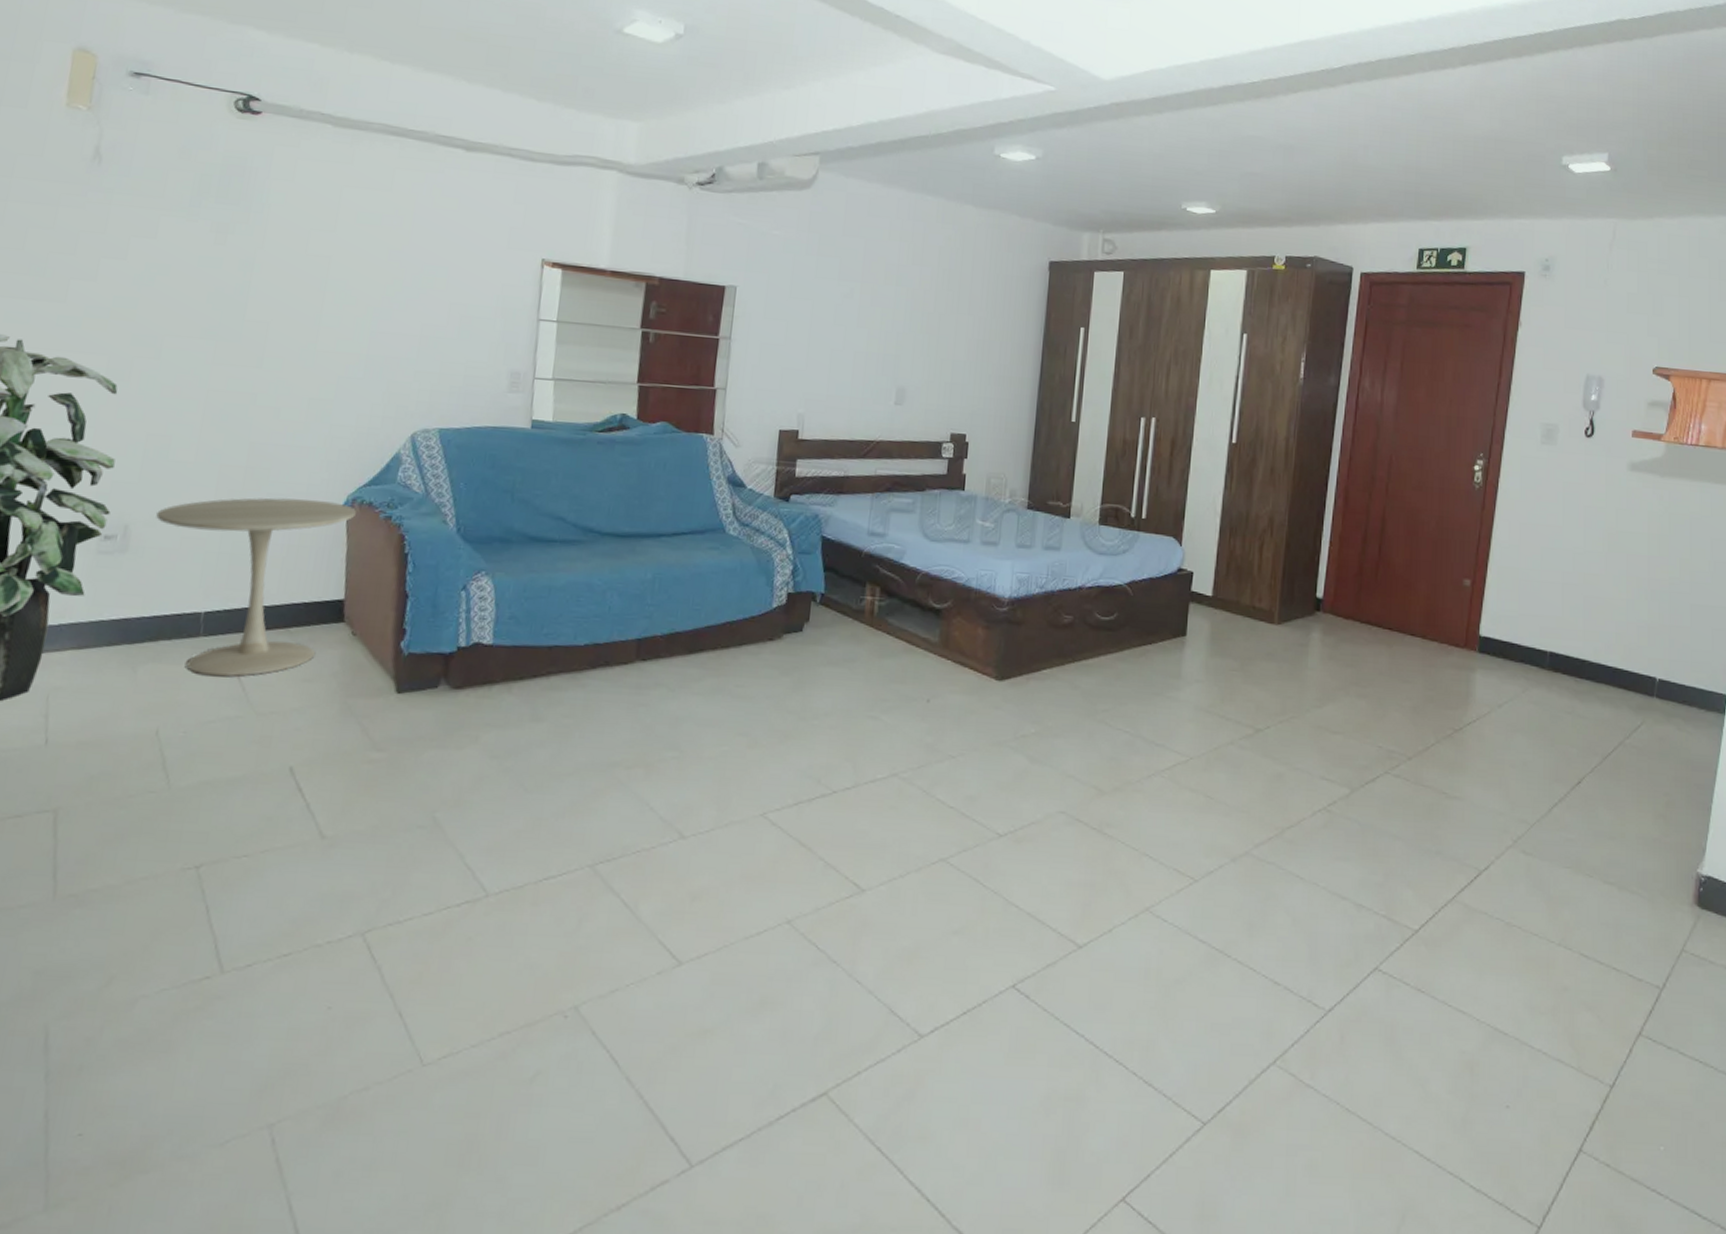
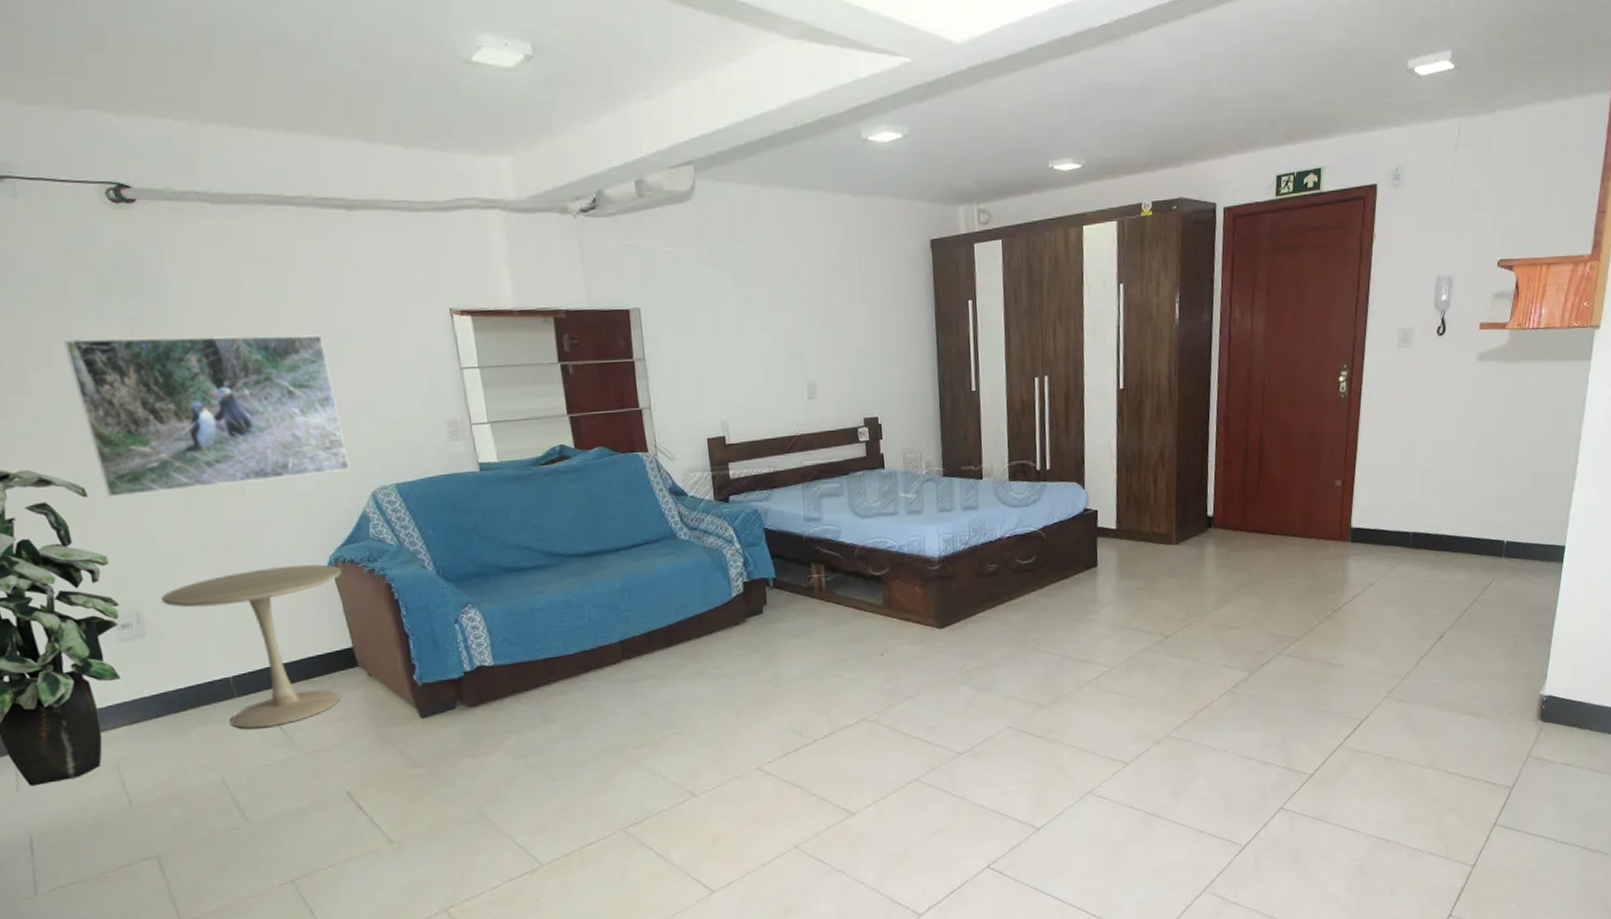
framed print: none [137,234,406,407] -> present [63,335,350,498]

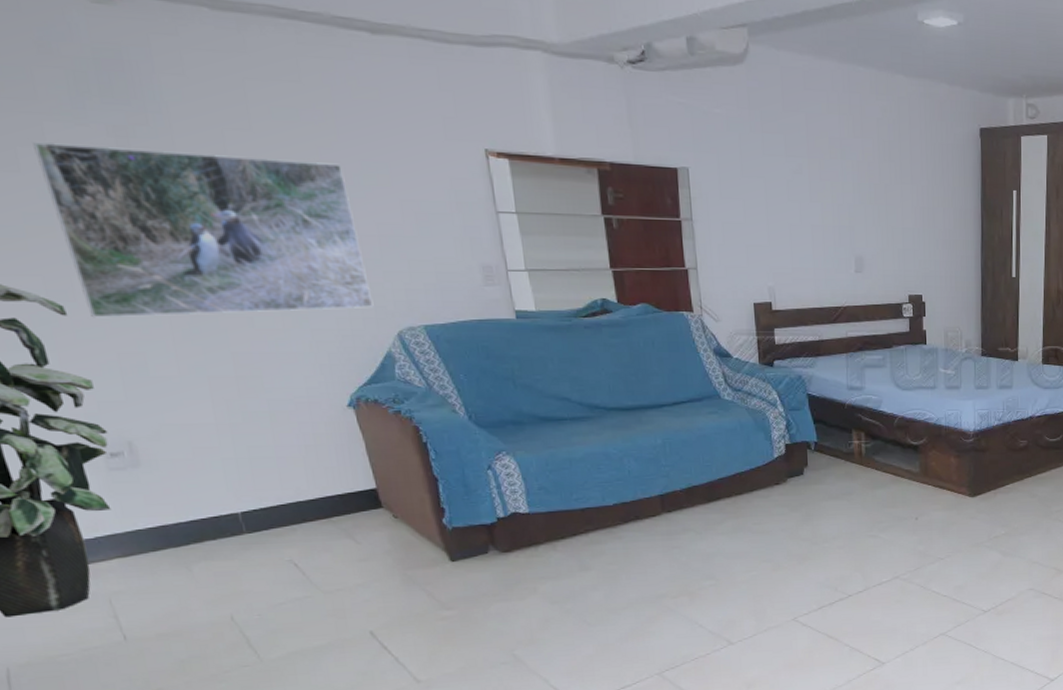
side table: present [161,564,342,729] -> none [157,403,364,566]

